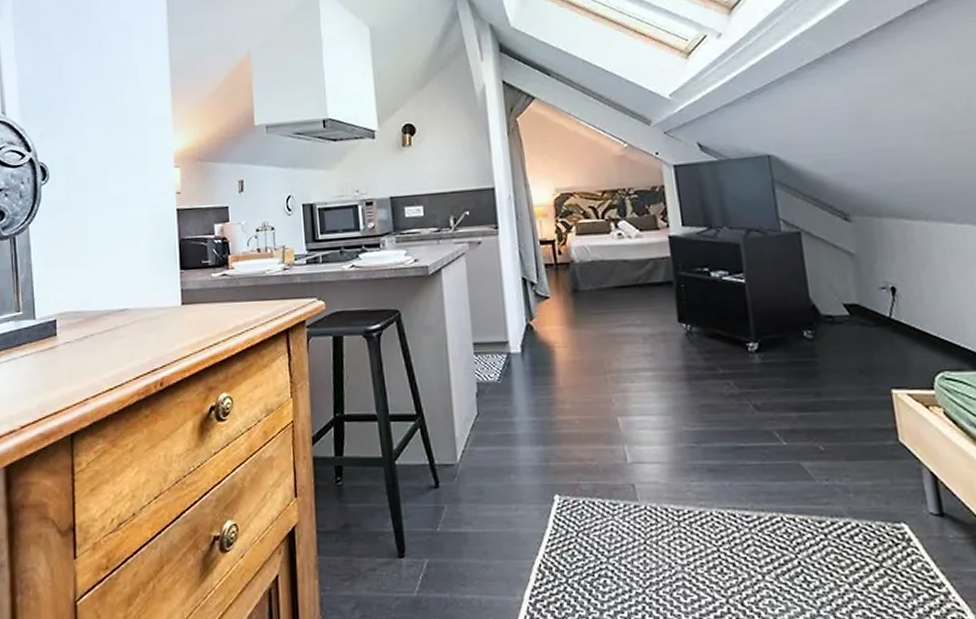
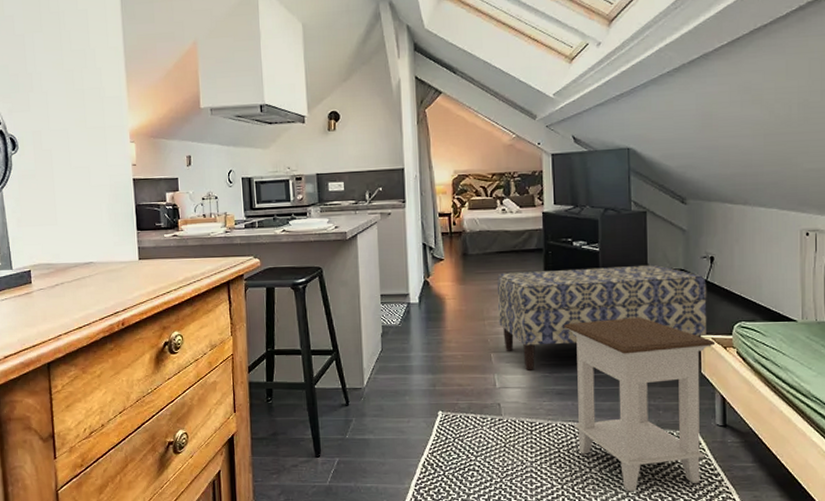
bench: none [618,298,899,440] -> present [497,264,707,371]
nightstand: none [709,367,920,609] -> present [564,317,716,492]

